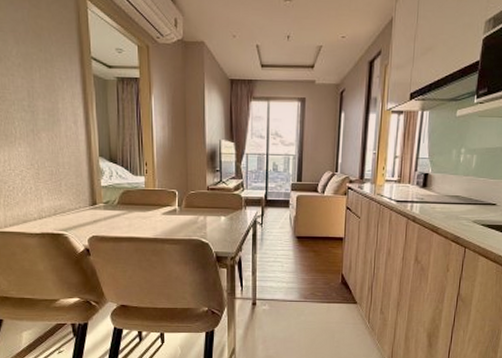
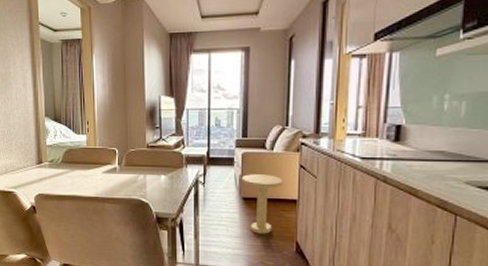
side table: none [296,215,332,269] -> present [241,174,283,234]

